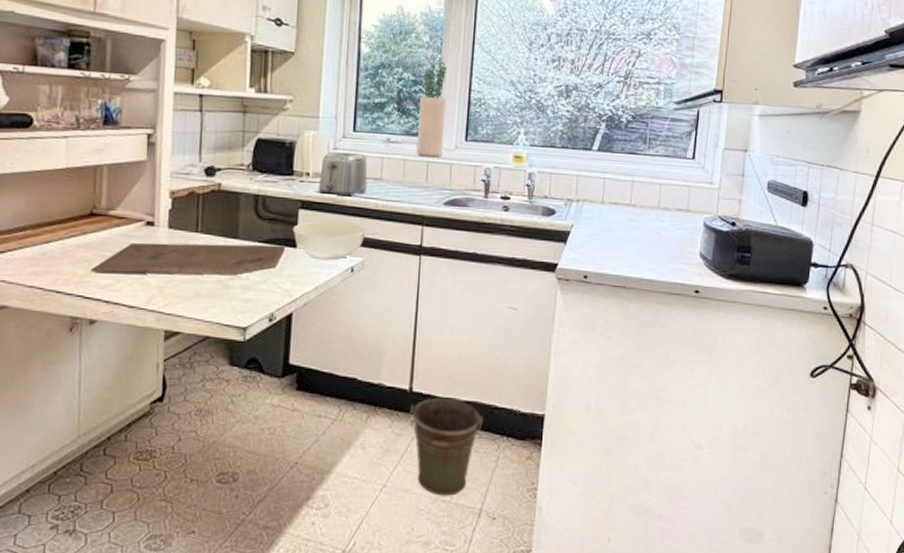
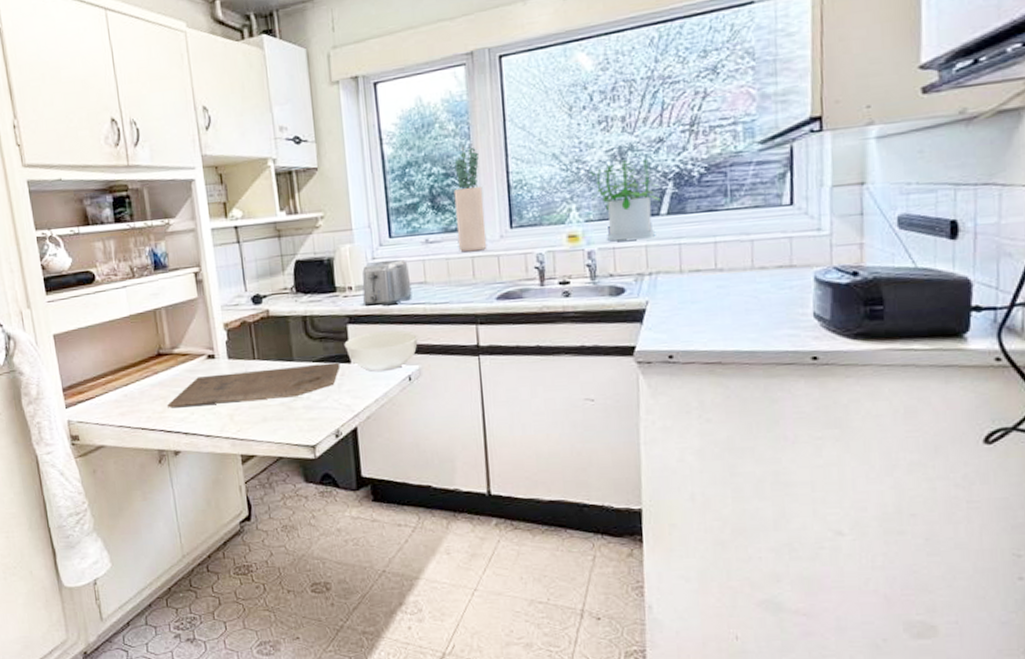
bucket: present [408,397,483,496] -> none [490,498,572,598]
potted plant: none [538,98,594,169] -> present [589,160,660,242]

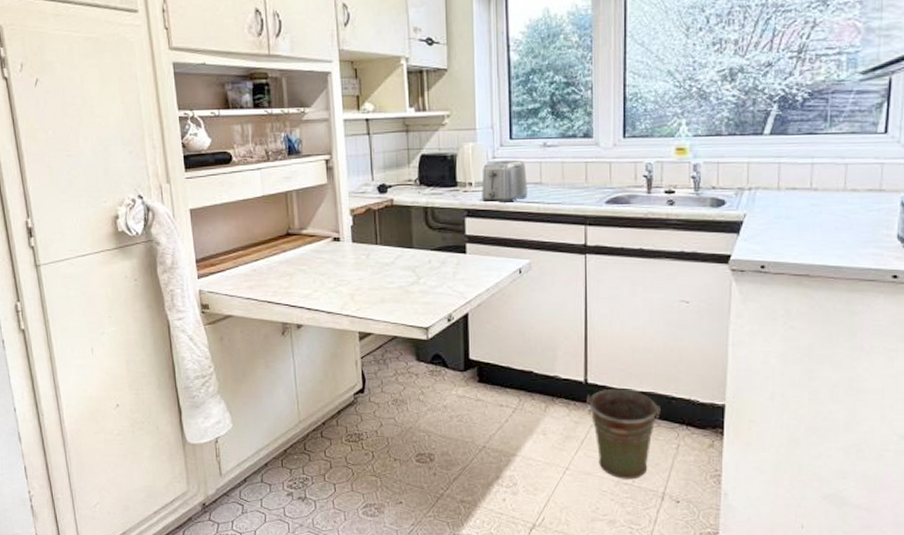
cutting board: present [167,362,340,409] -> none [293,252,456,285]
bowl: present [344,330,419,373] -> none [461,226,531,264]
vase: present [453,142,487,253] -> none [573,54,601,158]
bucket: none [490,498,572,598] -> present [585,388,660,480]
potted plant: present [589,160,660,242] -> none [701,81,765,157]

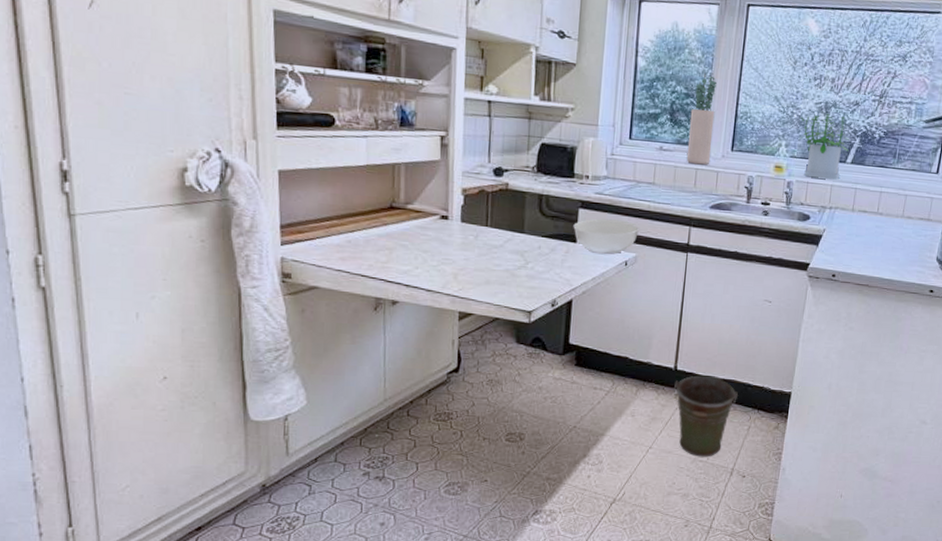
bowl: none [461,226,531,264] -> present [573,218,640,255]
toaster: present [482,159,528,204] -> none [597,157,642,199]
vase: none [573,54,601,158] -> present [686,72,717,165]
potted plant: none [701,81,765,157] -> present [799,114,850,180]

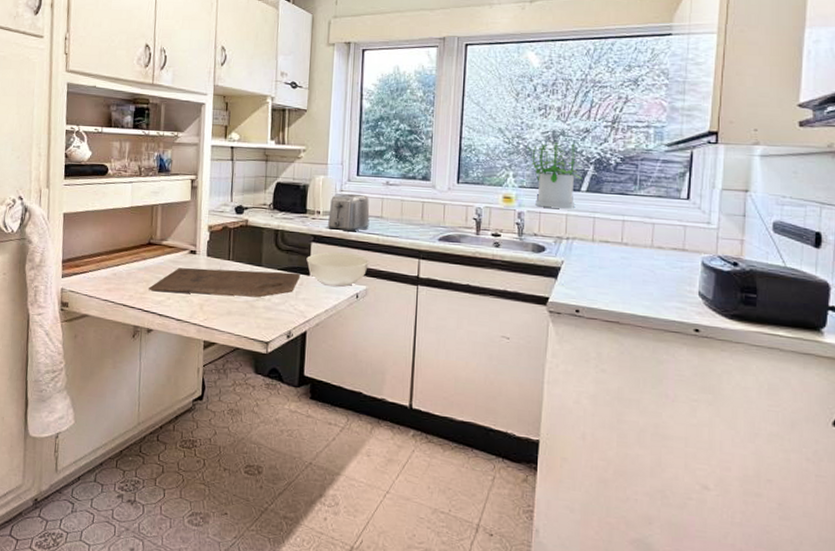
cutting board: none [392,234,567,266] -> present [149,267,300,297]
toaster: none [597,157,642,199] -> present [328,193,370,233]
bucket: present [673,375,738,457] -> none [409,415,479,508]
vase: present [686,72,717,165] -> none [412,109,439,198]

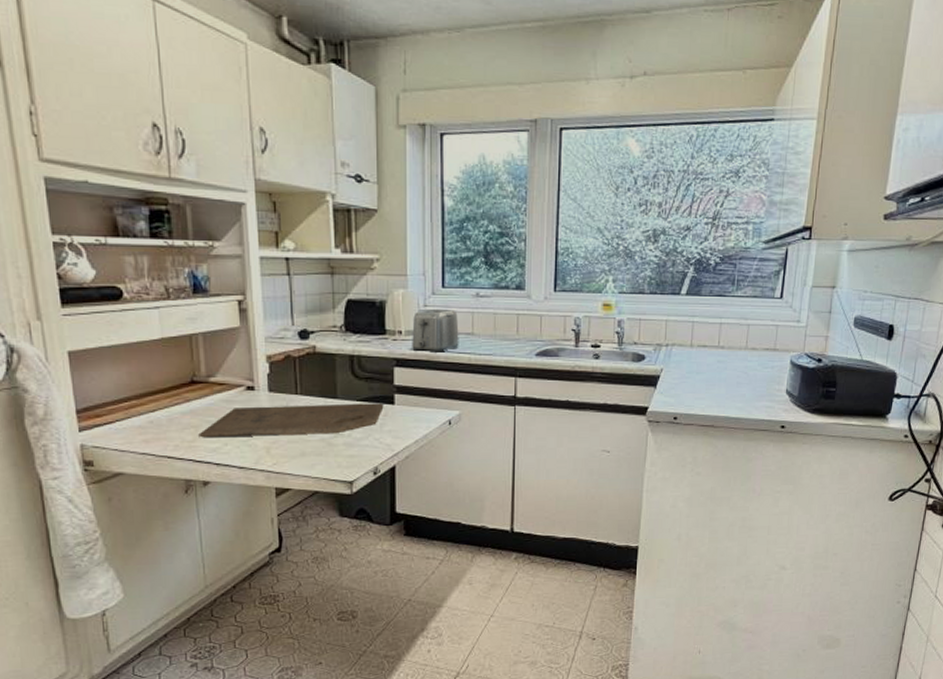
bowl: present [306,252,370,288] -> none [389,376,462,415]
potted plant: present [526,143,582,209] -> none [626,243,682,314]

